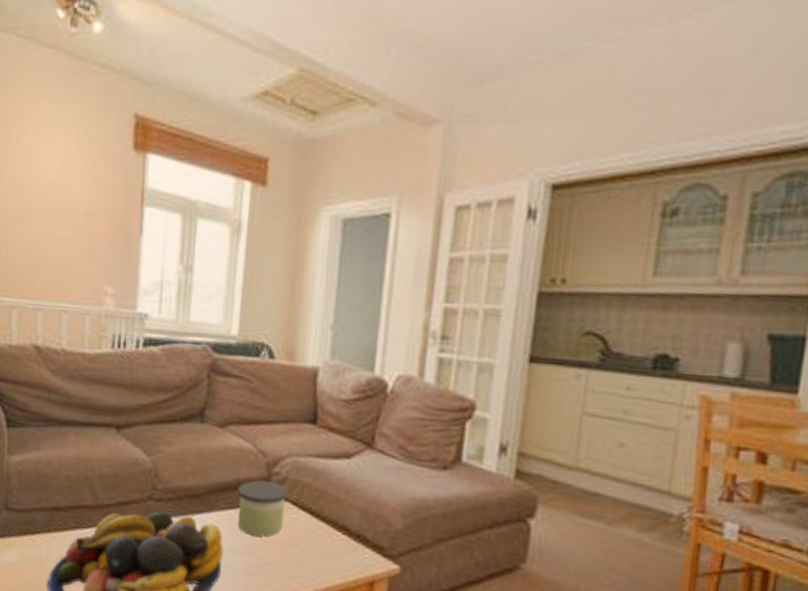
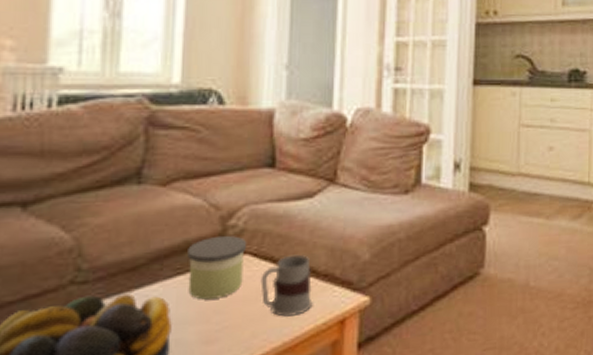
mug: none [298,509,346,568] -> present [260,254,313,318]

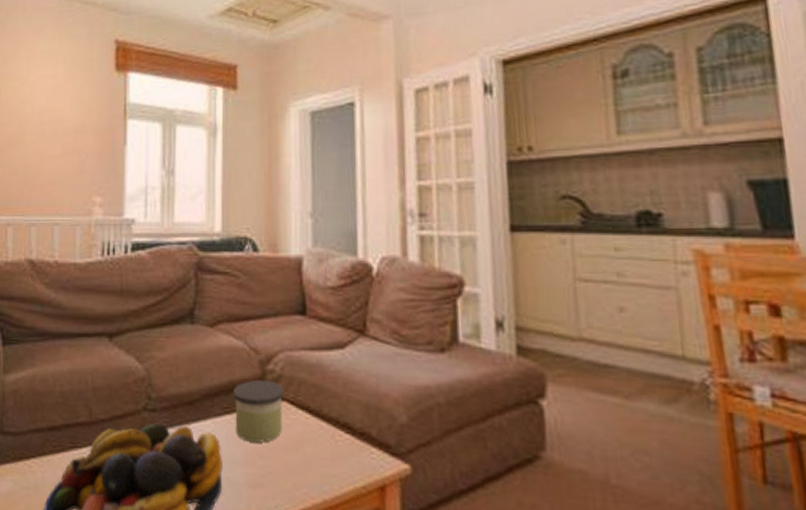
mug: present [260,254,313,318] -> none [298,407,351,474]

